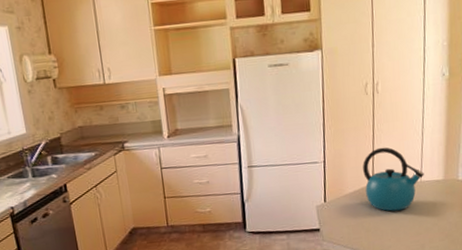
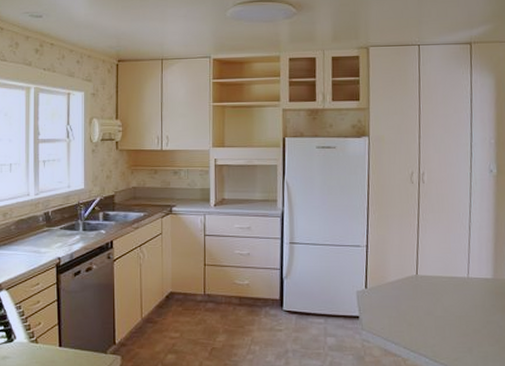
kettle: present [363,147,424,212] -> none [407,237,472,307]

